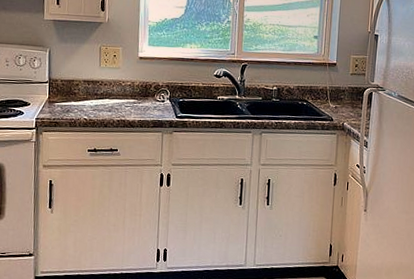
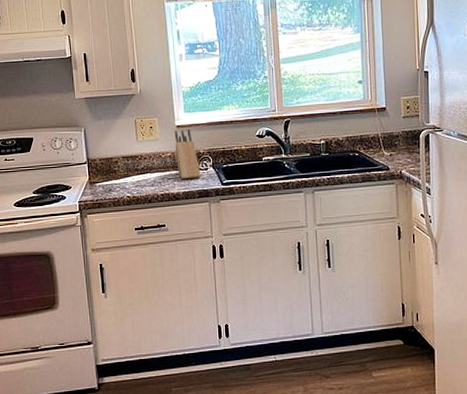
knife block: none [135,61,157,109] -> present [174,129,200,180]

